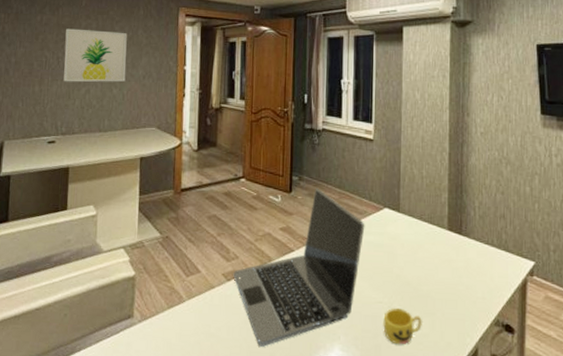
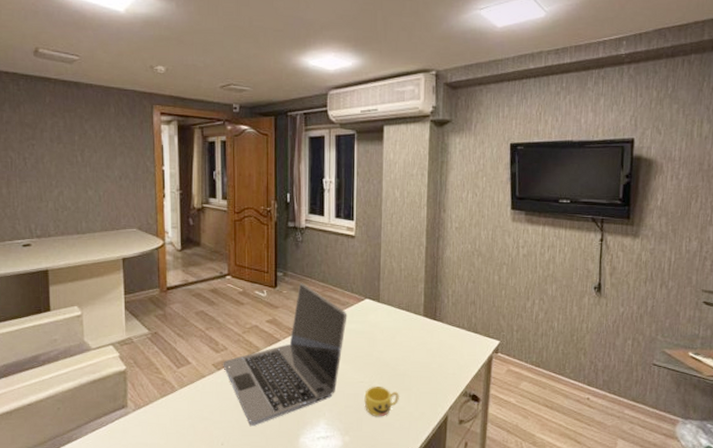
wall art: present [63,28,127,82] -> none [30,127,101,184]

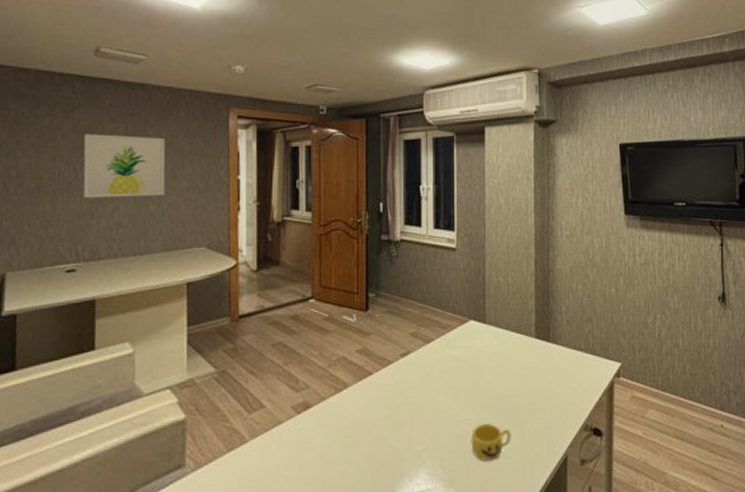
wall art: none [30,127,101,184] -> present [83,134,166,198]
laptop: present [223,282,348,426] -> none [304,303,450,481]

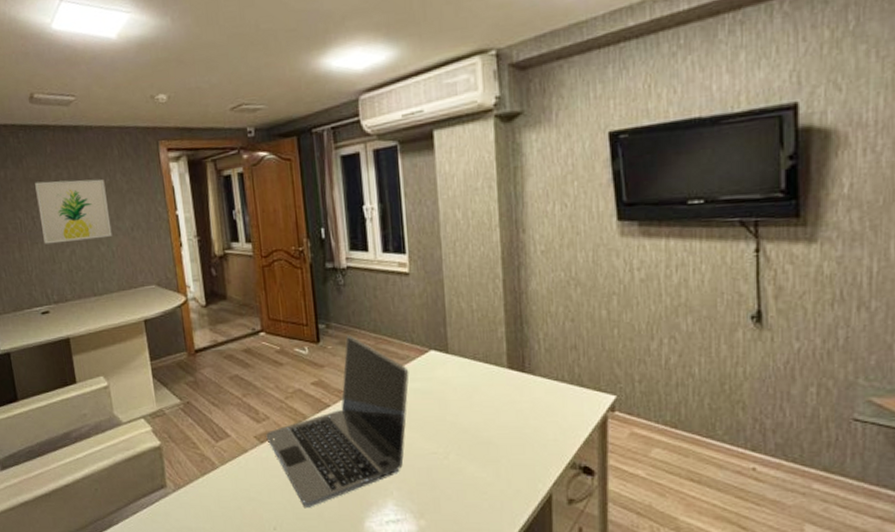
laptop: none [304,303,450,481] -> present [266,334,409,507]
cup: present [471,423,511,462] -> none [440,457,485,496]

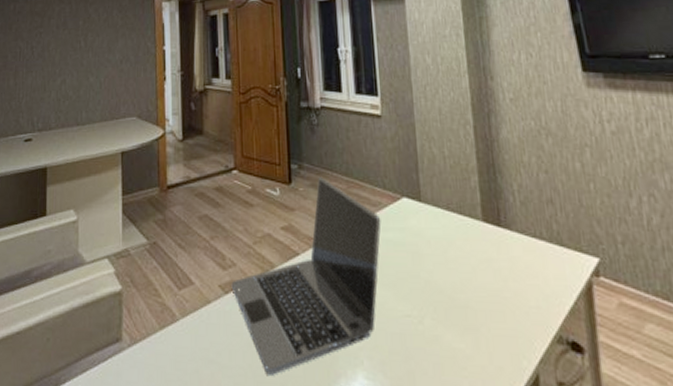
wall art: present [35,179,112,244] -> none [38,14,102,73]

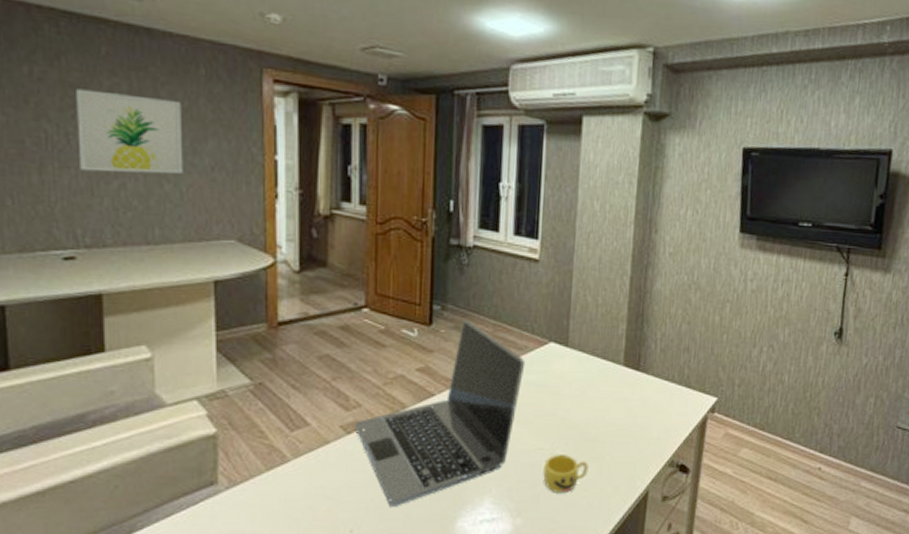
wall art: none [38,14,102,73] -> present [76,89,183,174]
cup: none [414,322,464,371] -> present [543,454,589,494]

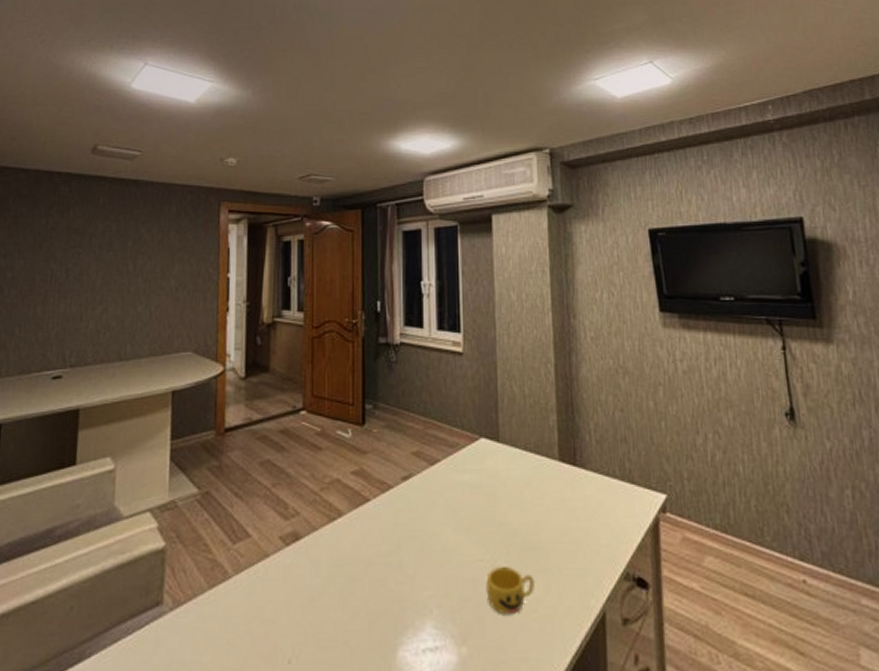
wall art: present [76,89,183,174] -> none [74,233,156,300]
laptop: present [355,319,526,507] -> none [293,417,458,631]

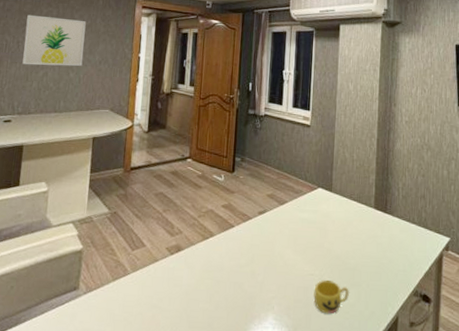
wall art: none [74,233,156,300] -> present [22,15,86,66]

